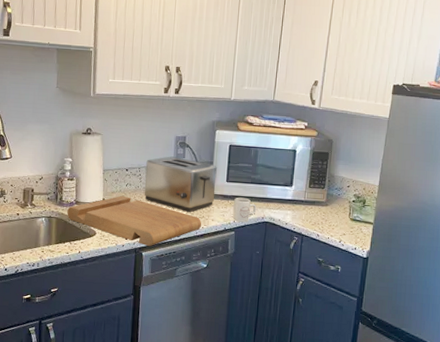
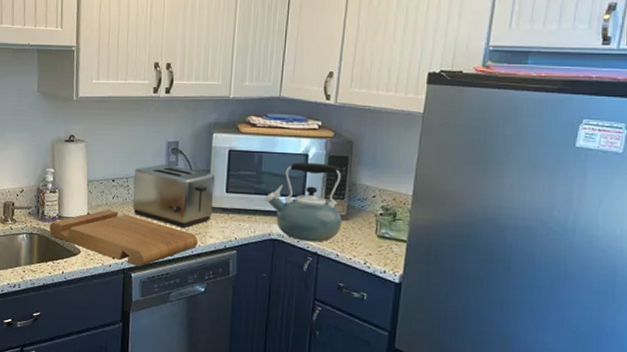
mug: present [232,197,257,223] -> none [233,210,262,240]
kettle: none [259,157,323,225] -> present [265,162,342,242]

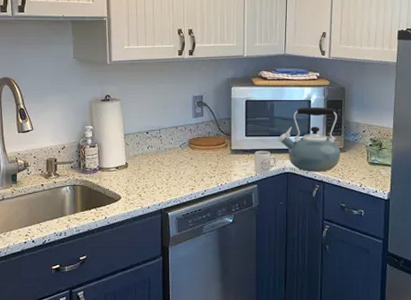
cutting board: present [49,210,199,268] -> none [91,159,225,207]
toaster: present [132,164,215,228] -> none [166,116,235,169]
mug: none [233,210,262,240] -> present [254,150,277,175]

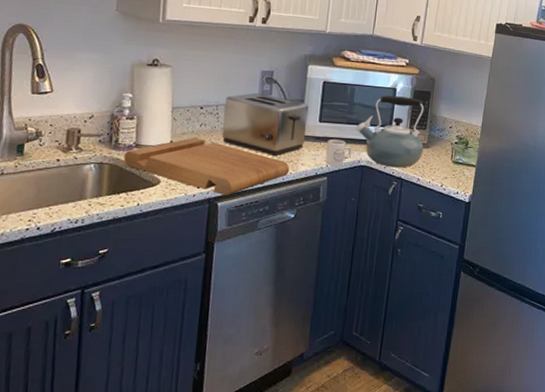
cutting board: none [91,159,225,207] -> present [123,138,290,196]
toaster: none [166,116,235,169] -> present [222,93,309,156]

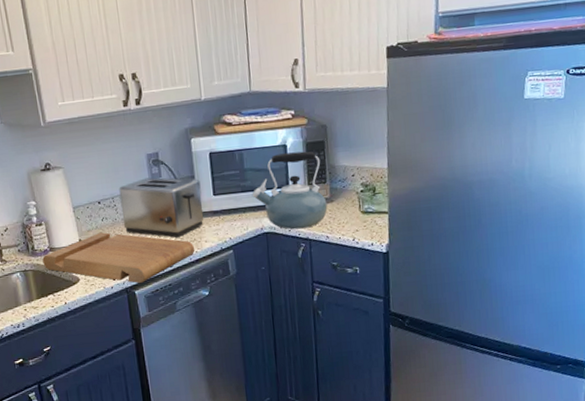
mug: present [325,139,353,167] -> none [225,209,253,239]

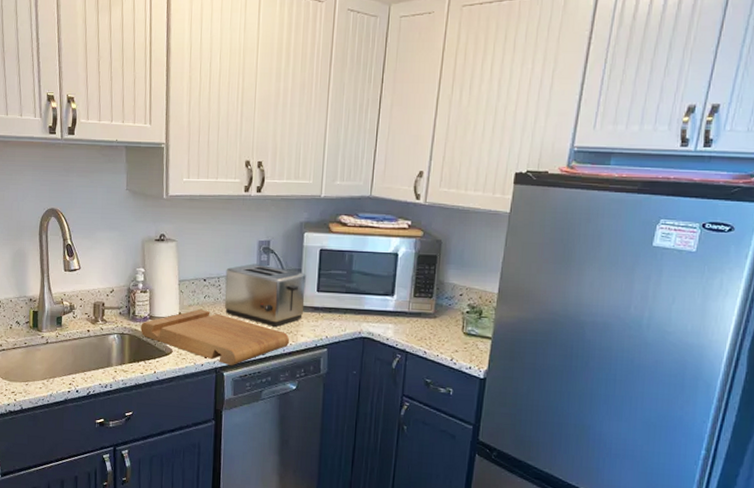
kettle: present [252,151,328,230] -> none [355,261,430,340]

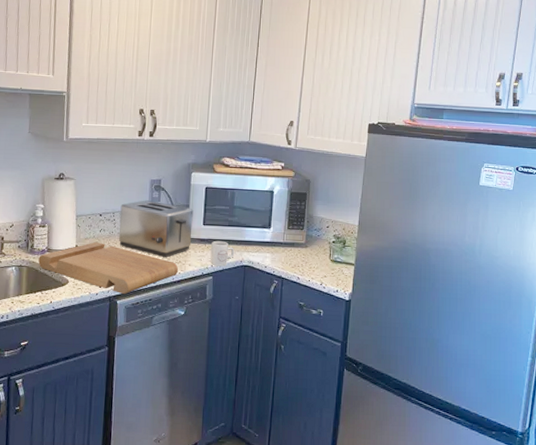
mug: none [324,309,353,338] -> present [210,240,235,267]

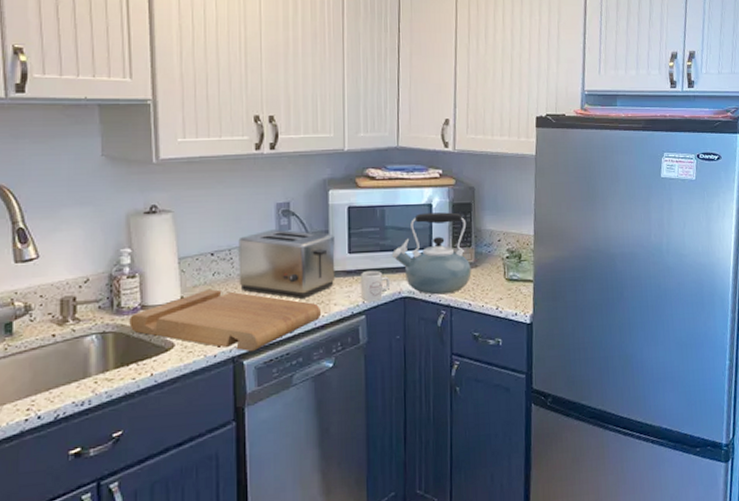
kettle: none [237,198,302,267] -> present [391,212,472,295]

